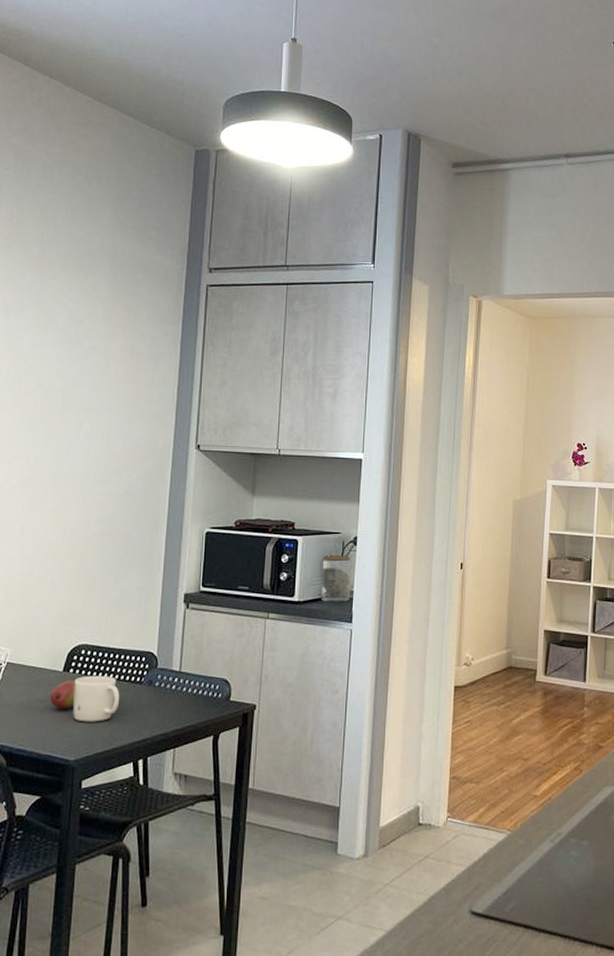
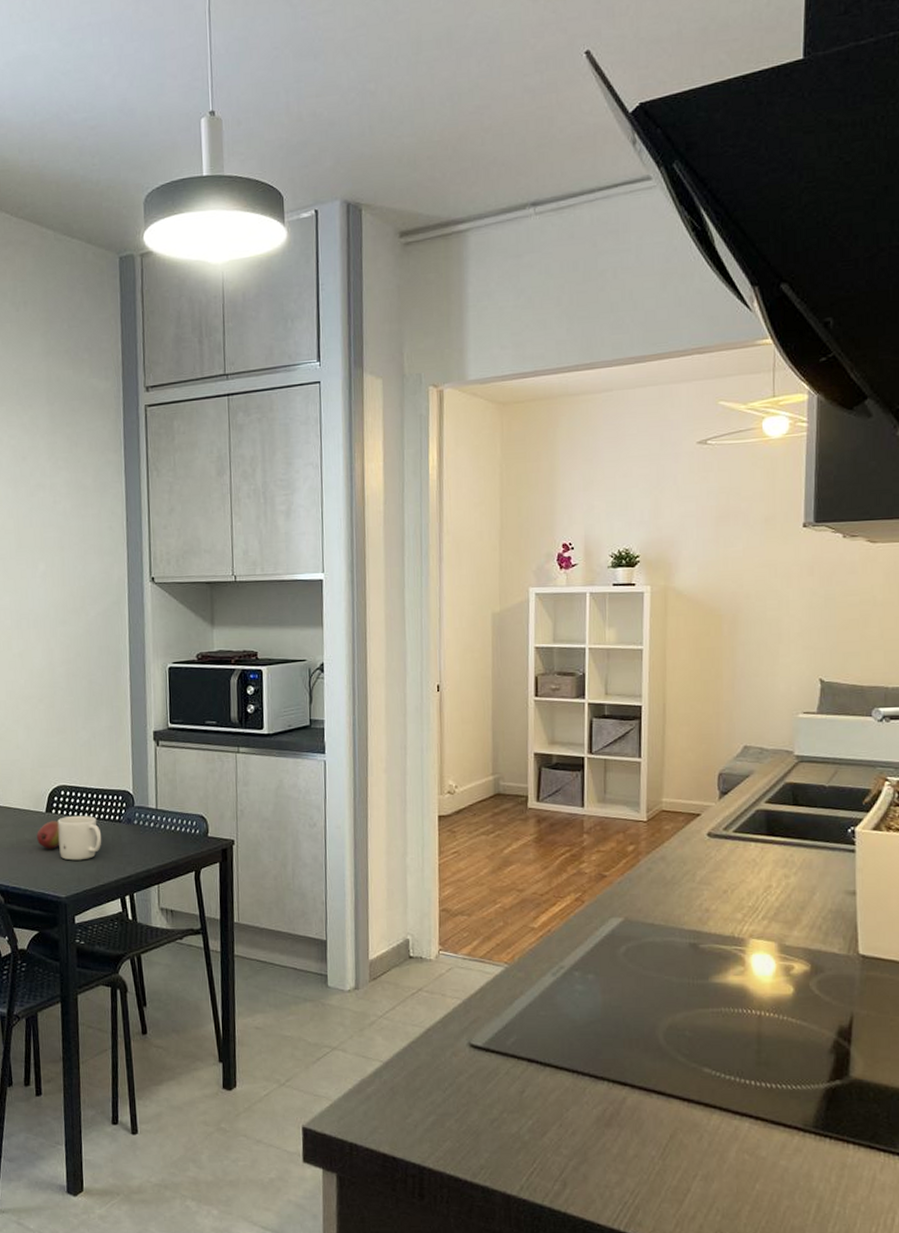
jar: present [321,556,352,602] -> none [289,684,321,733]

